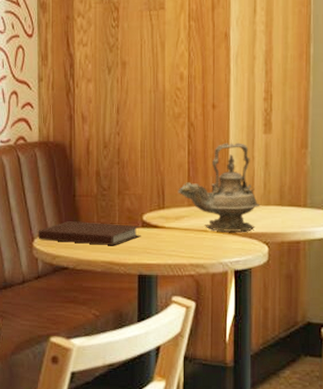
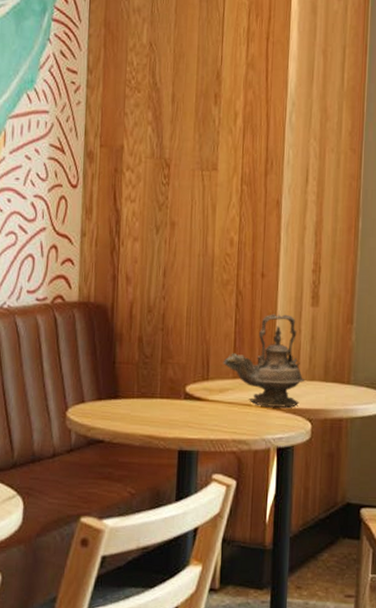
notebook: present [38,221,141,245] -> none [72,390,184,418]

